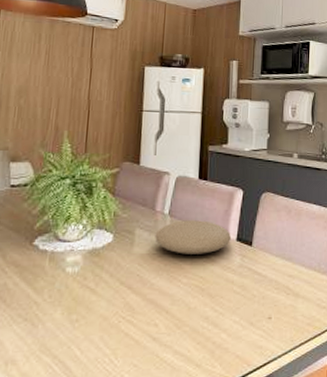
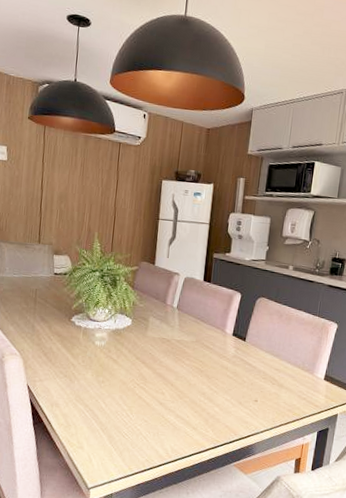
plate: present [155,220,231,254] -> none [165,314,228,343]

